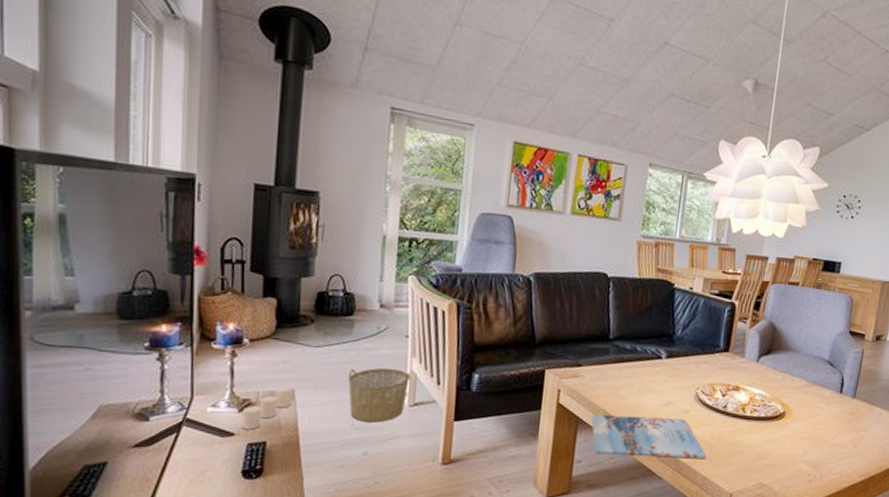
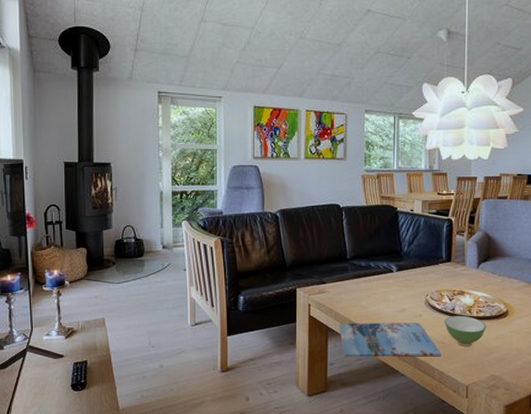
candle: present [241,387,293,430] -> none [68,317,104,352]
basket: present [347,367,410,423] -> none [143,296,190,341]
bowl: none [713,414,760,450] -> present [444,316,486,346]

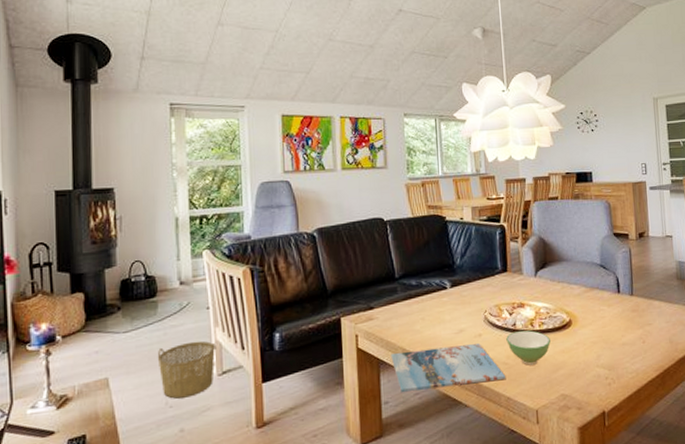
basket: none [143,296,190,341] -> present [157,341,215,399]

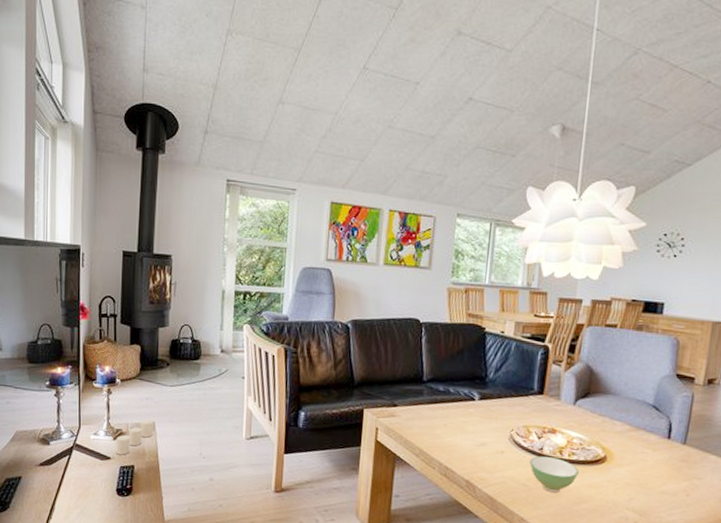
candle: none [60,376,107,426] -> present [115,420,154,455]
basket: present [157,341,215,399] -> none [196,404,246,453]
magazine: present [391,344,506,393] -> none [407,451,523,501]

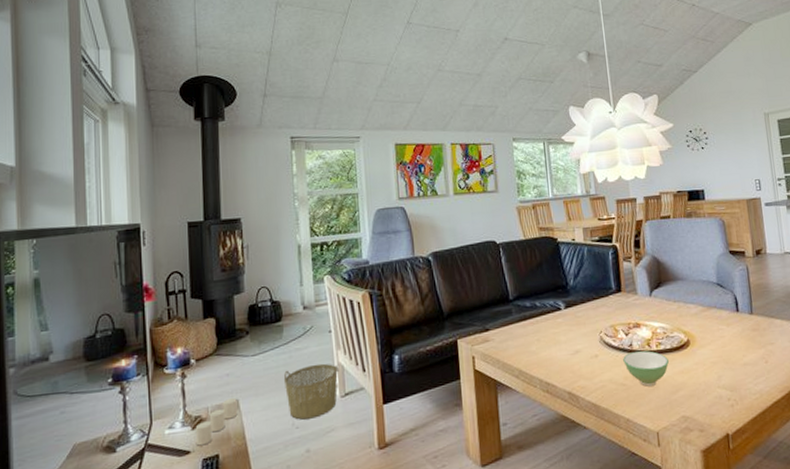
basket: none [196,404,246,453] -> present [283,363,338,420]

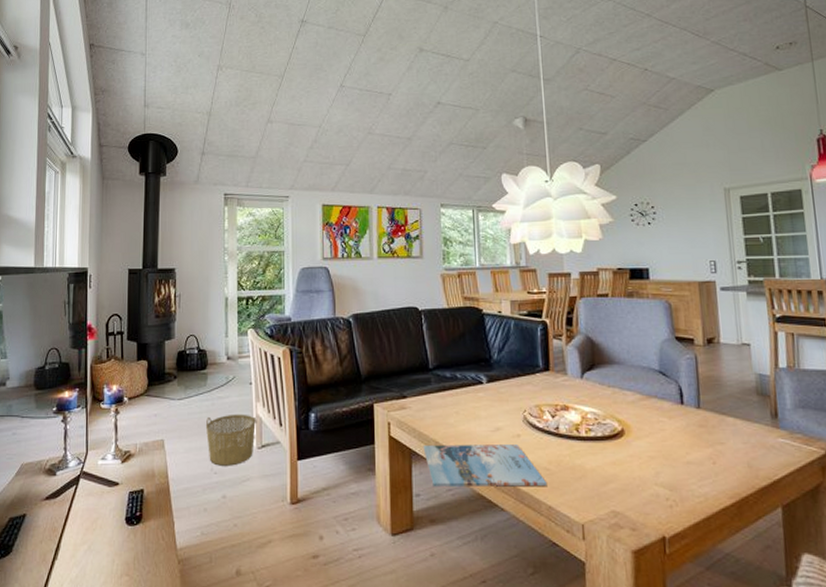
candle: present [195,398,238,446] -> none [124,438,163,479]
magazine: none [507,365,625,415] -> present [423,444,548,488]
bowl: present [623,351,669,387] -> none [548,436,599,474]

